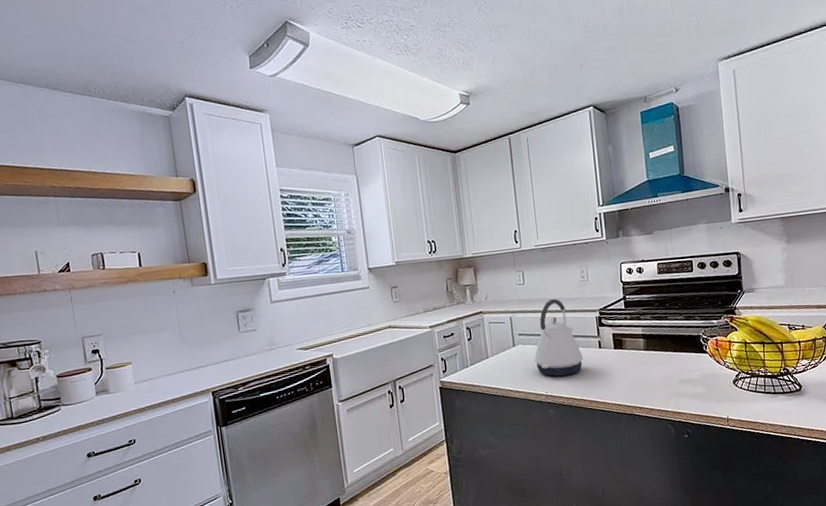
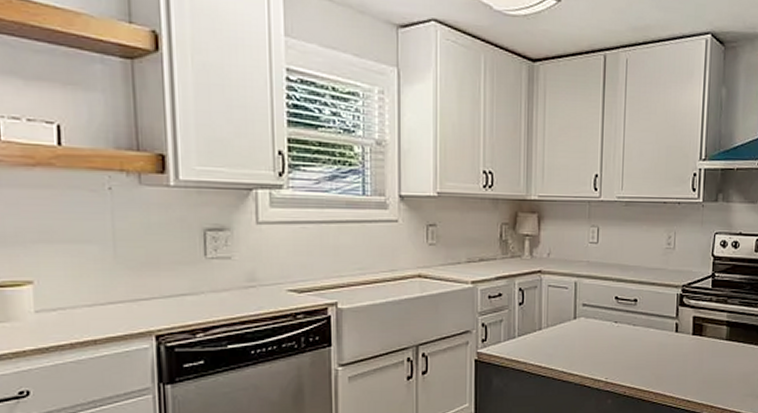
kettle: present [534,298,583,377] -> none [597,265,655,361]

